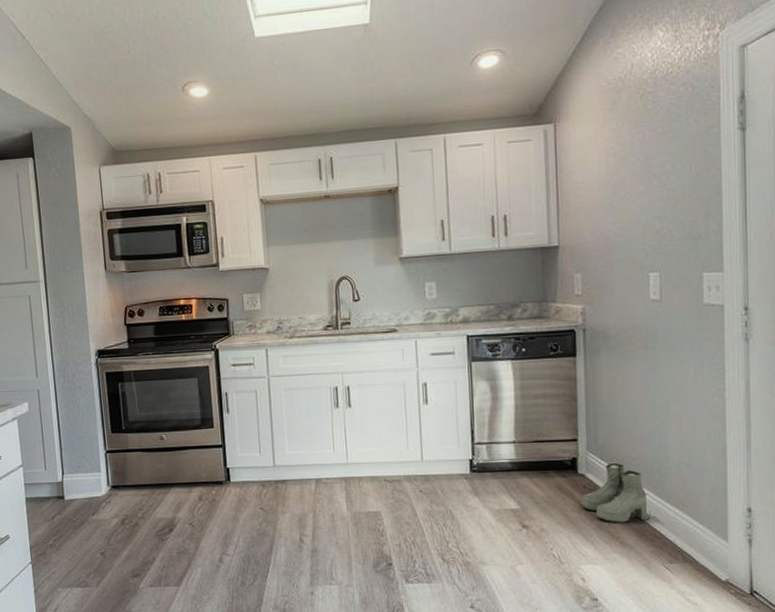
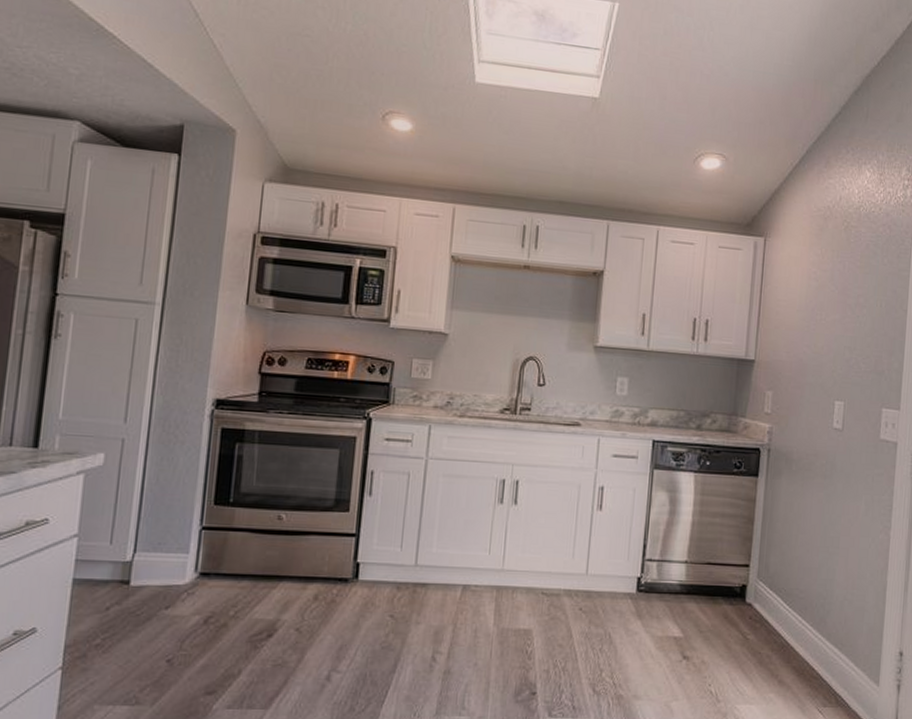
boots: present [581,462,651,523] -> none [745,593,811,660]

